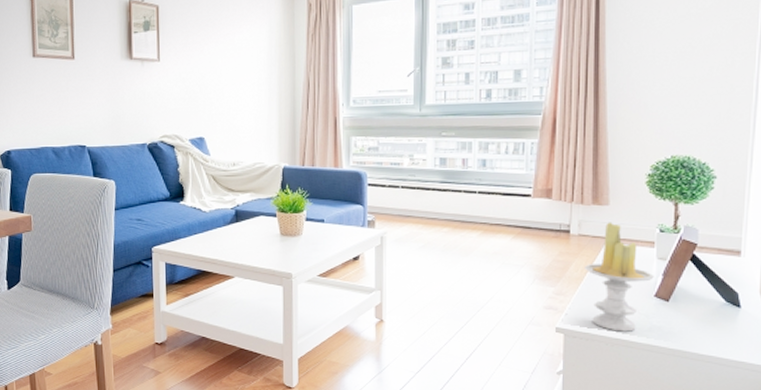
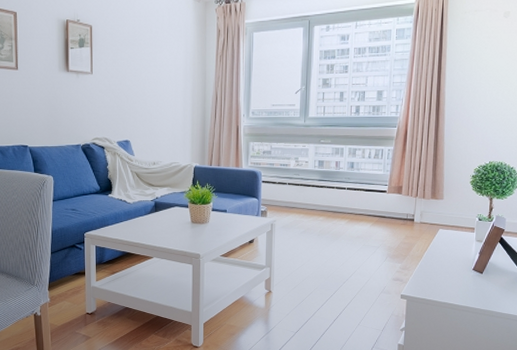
candle: present [583,222,654,332] -> none [423,213,473,297]

